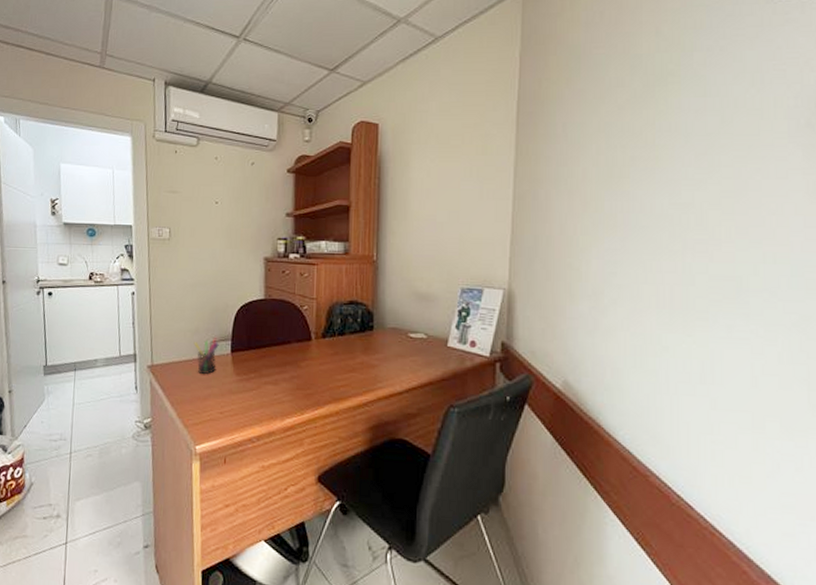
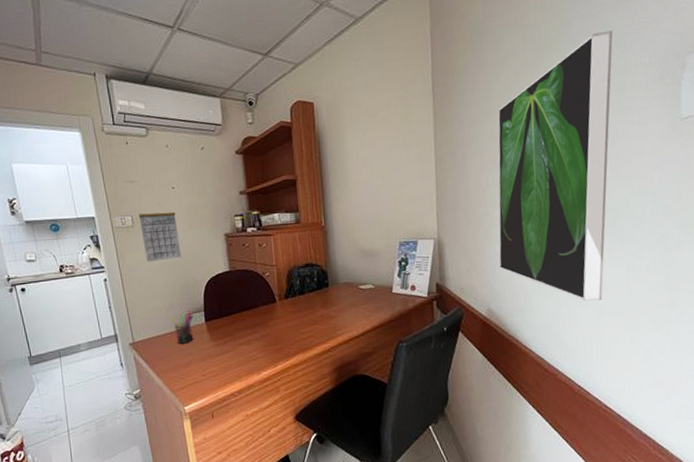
calendar: none [176,227,216,280] -> present [138,211,181,262]
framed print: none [582,65,746,390] -> present [497,30,613,301]

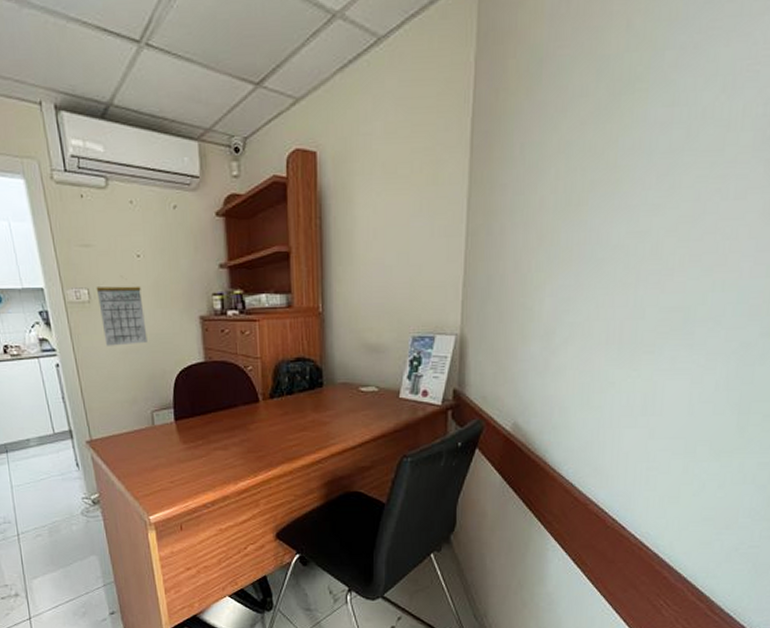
pen holder: present [169,311,194,345] -> none [133,407,161,446]
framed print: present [497,30,613,301] -> none [533,66,719,421]

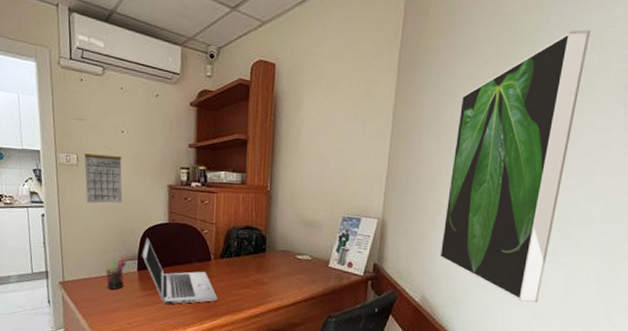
pen holder: none [133,407,161,446] -> present [102,257,126,291]
laptop: none [177,381,271,458] -> present [141,237,218,305]
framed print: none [533,66,719,421] -> present [439,30,590,303]

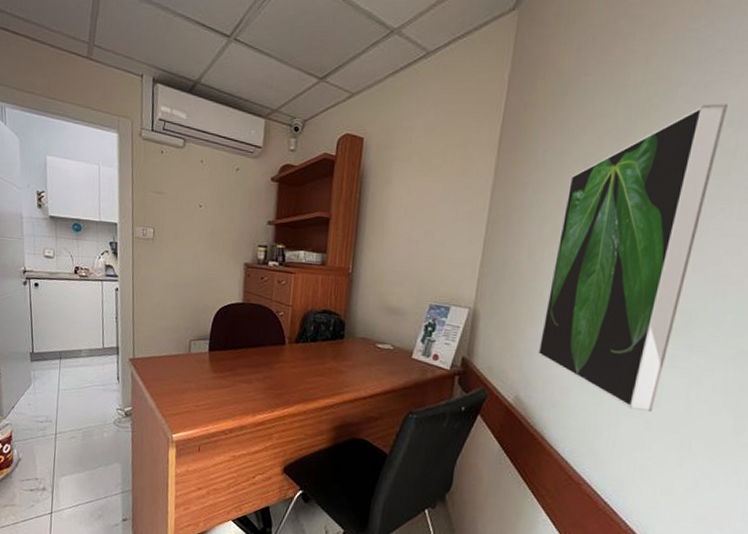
calendar: present [84,153,123,204] -> none [160,228,198,281]
pen holder: present [102,257,126,291] -> none [173,336,198,371]
laptop: present [141,237,218,305] -> none [213,317,291,389]

